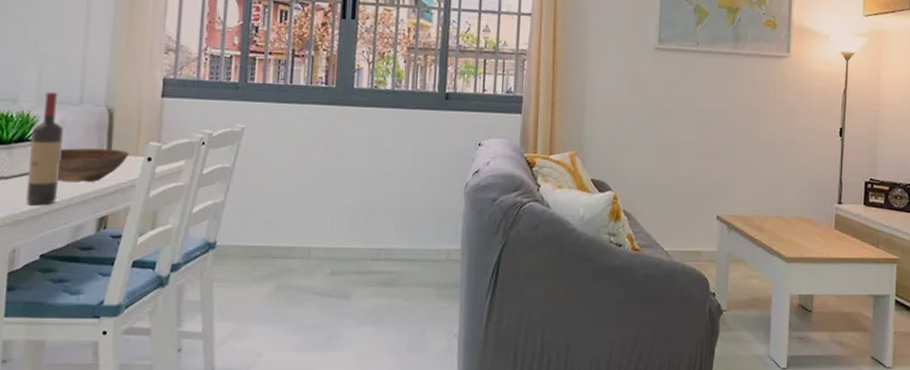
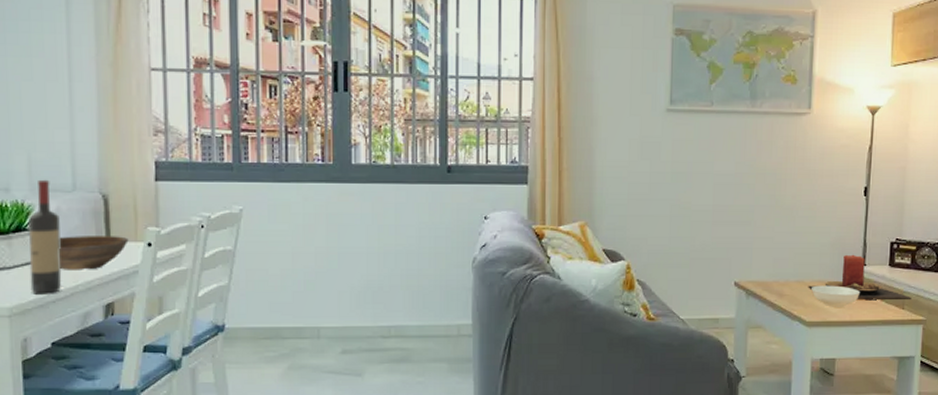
candle: none [787,192,886,239] -> present [808,254,912,301]
bowl: none [789,221,837,244] -> present [810,285,861,307]

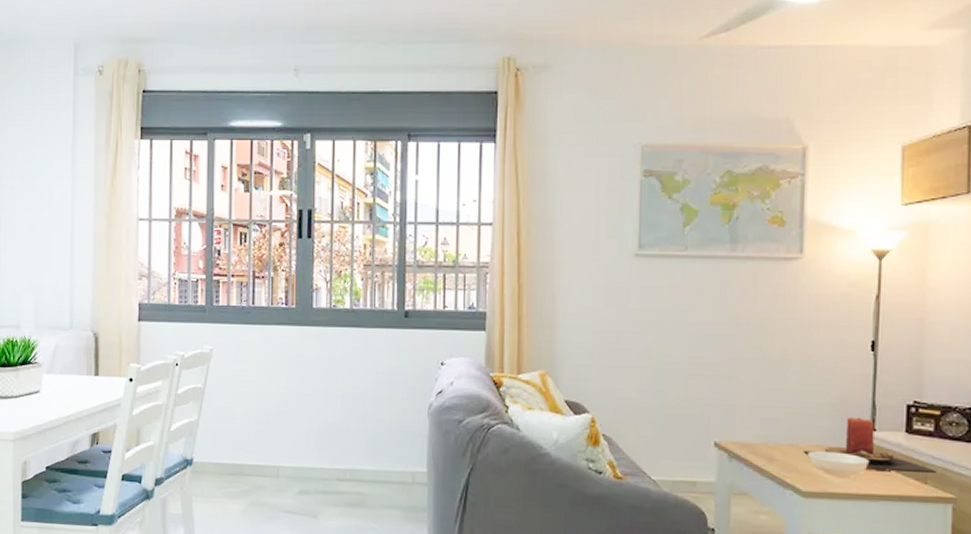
wine bottle: present [28,179,62,294] -> none [31,318,58,422]
bowl: present [59,236,129,270] -> none [56,370,114,402]

